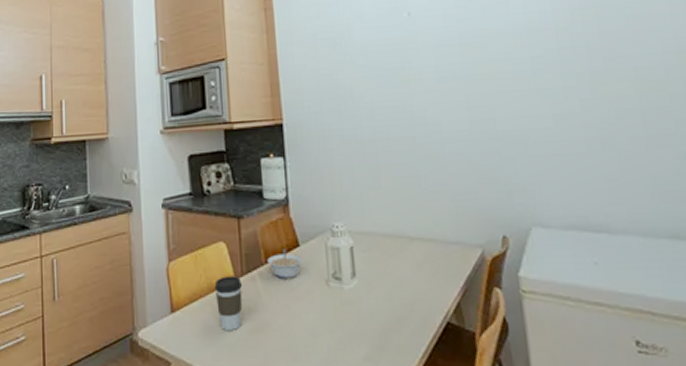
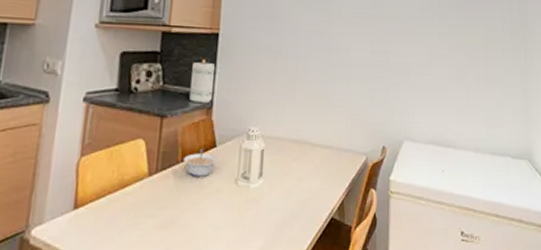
coffee cup: present [214,276,243,330] -> none [124,173,156,227]

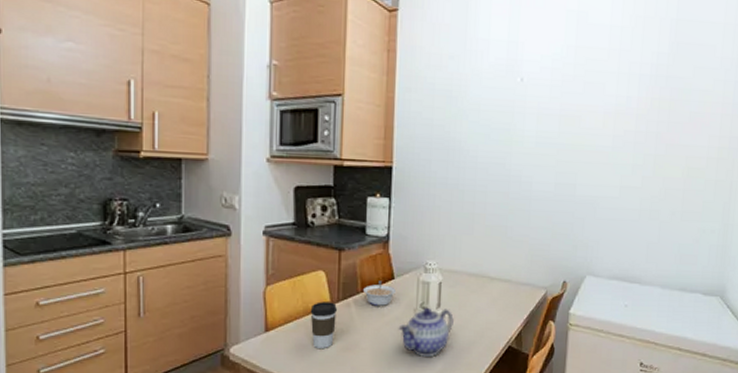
coffee cup: none [124,173,156,227] -> present [310,302,338,348]
teapot: none [218,176,276,233] -> present [398,307,454,357]

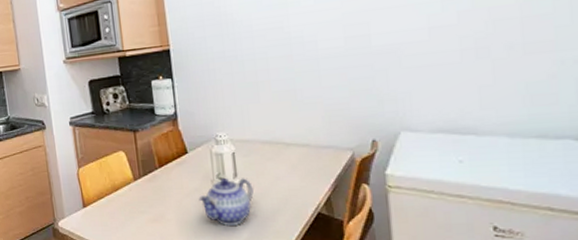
coffee cup: present [310,302,338,348] -> none [117,178,142,220]
legume: present [364,280,395,306] -> none [161,155,191,179]

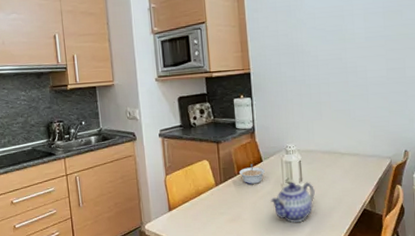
legume: none [161,155,191,179] -> present [239,164,265,184]

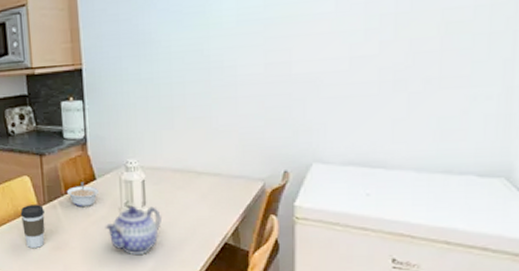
coffee cup: none [200,184,222,221] -> present [20,204,45,248]

